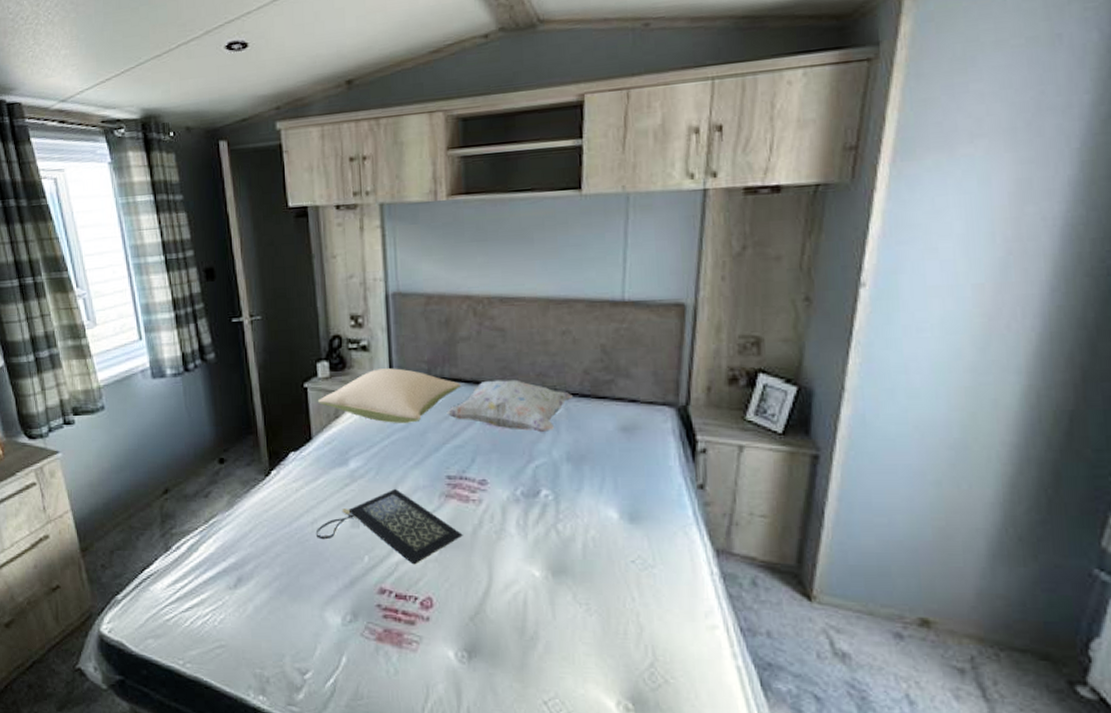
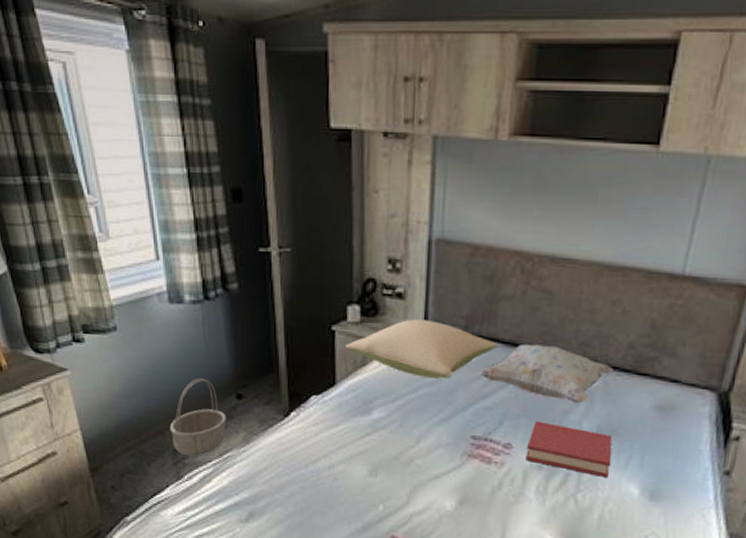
basket: none [156,447,211,526] -> present [169,378,226,456]
clutch bag: present [315,488,463,565] -> none [332,442,481,518]
hardback book: none [501,454,586,504] -> present [526,420,612,478]

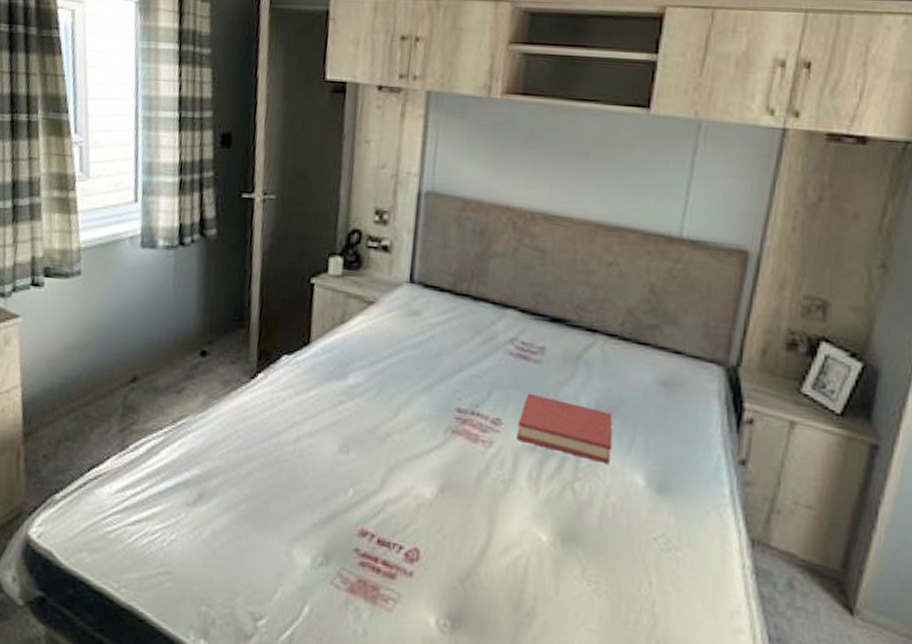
basket: present [169,378,226,456] -> none [120,331,187,422]
pillow: present [346,319,499,379] -> none [324,274,489,342]
decorative pillow: present [479,343,613,404] -> none [467,305,611,375]

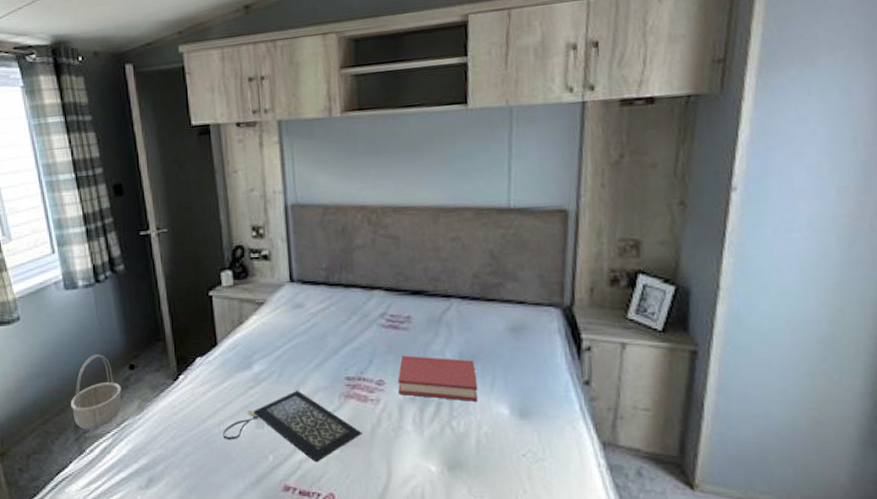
basket: none [120,331,187,422] -> present [70,354,122,430]
clutch bag: none [297,414,466,507] -> present [222,390,362,463]

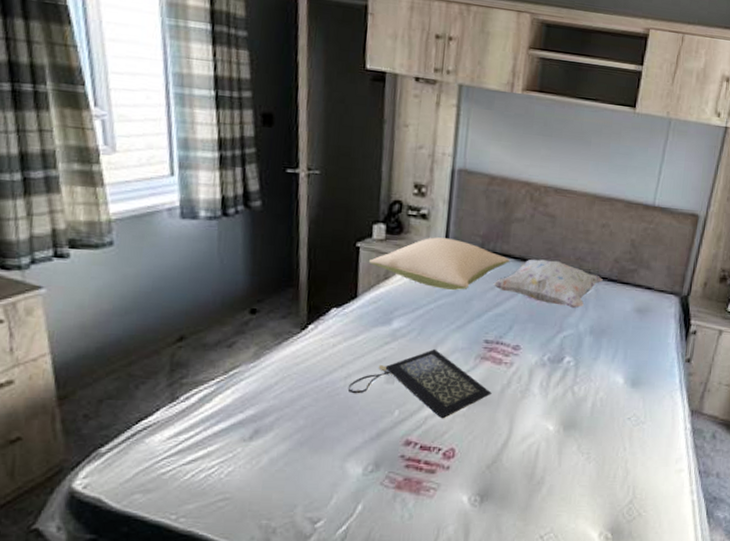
basket: present [70,354,122,430] -> none [167,293,237,376]
pillow: none [223,275,359,328] -> present [369,237,511,290]
decorative pillow: none [344,284,464,335] -> present [493,259,603,309]
hardback book: present [397,355,478,401] -> none [531,324,602,370]

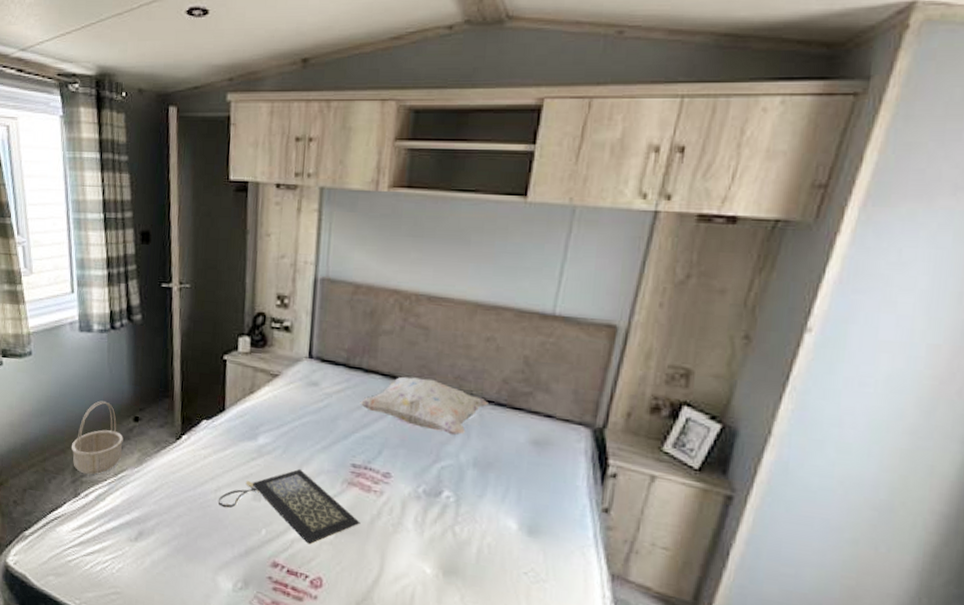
basket: none [167,293,237,376] -> present [71,400,124,475]
pillow: present [369,237,511,290] -> none [236,350,379,408]

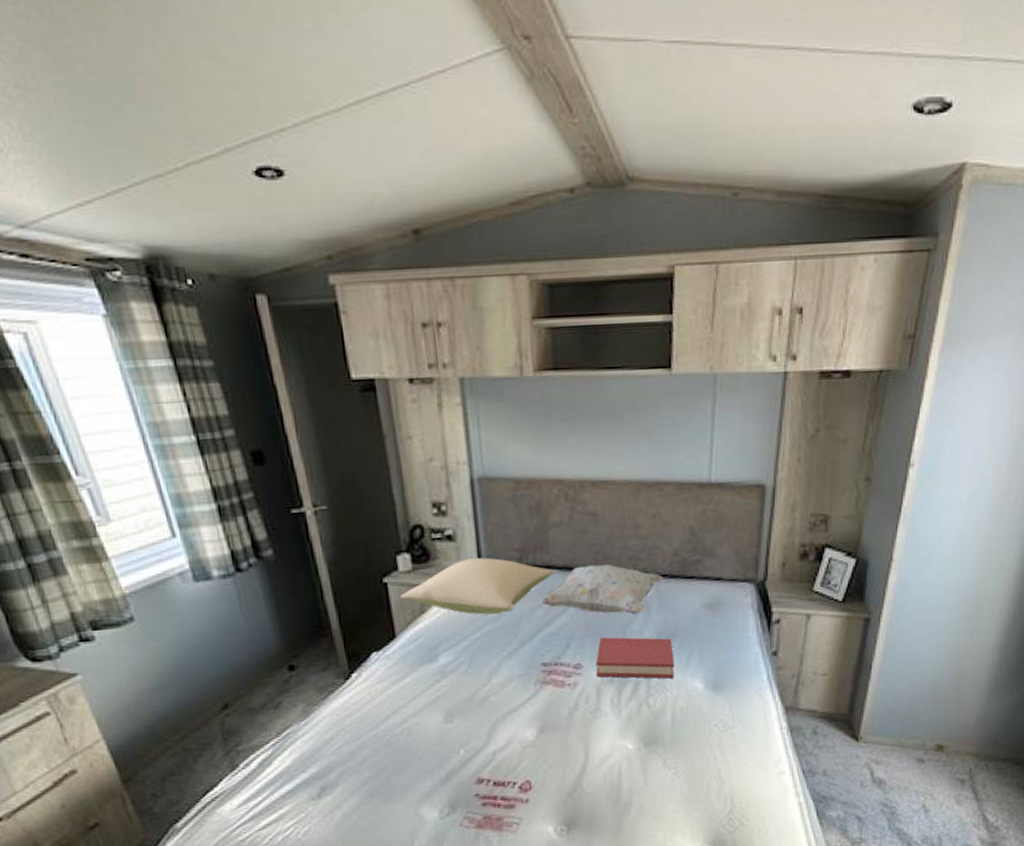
basket: present [71,400,124,475] -> none [214,656,283,742]
clutch bag: present [217,468,360,545] -> none [406,680,559,752]
pillow: none [236,350,379,408] -> present [400,557,555,615]
hardback book: none [404,451,489,511] -> present [595,637,675,679]

